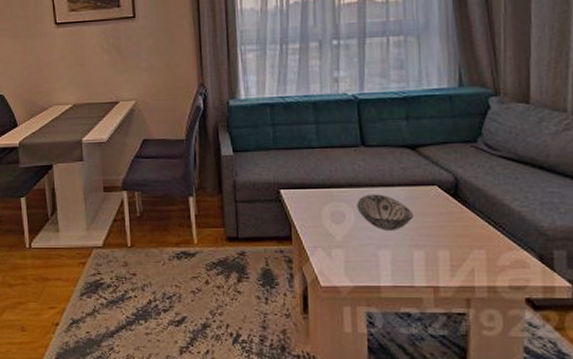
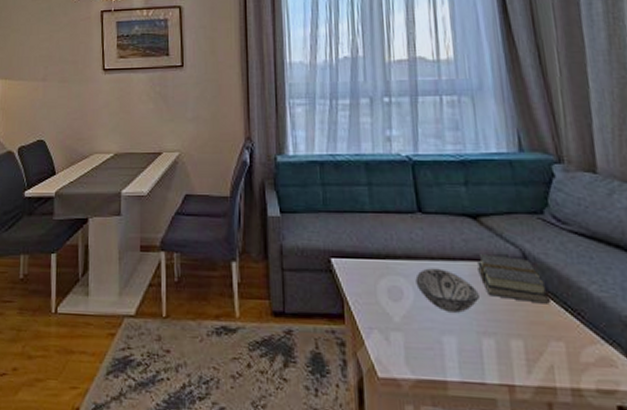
book: none [413,180,476,220] -> present [477,254,550,304]

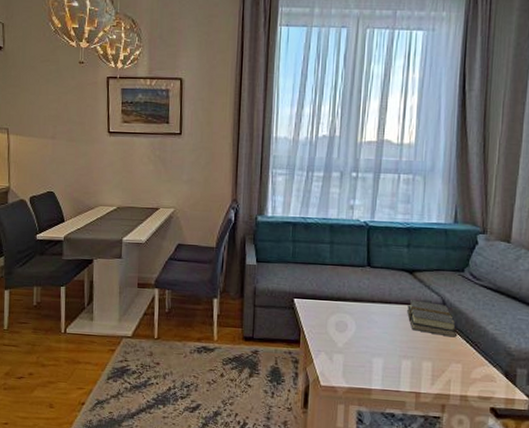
decorative bowl: present [415,268,479,313] -> none [358,308,405,342]

